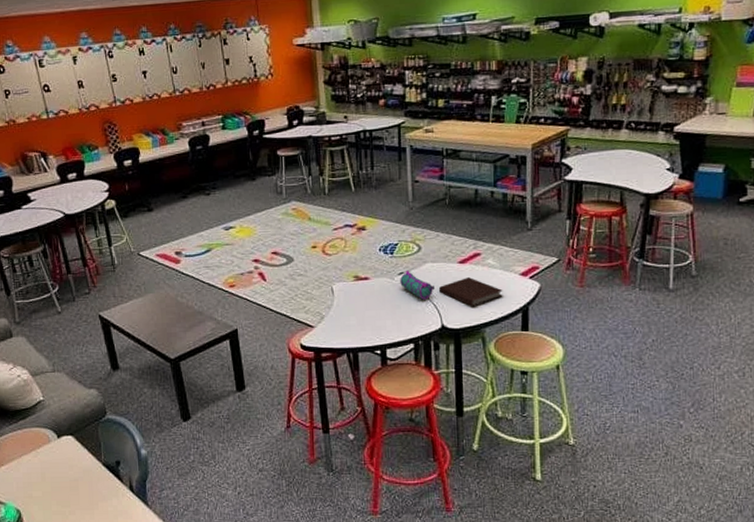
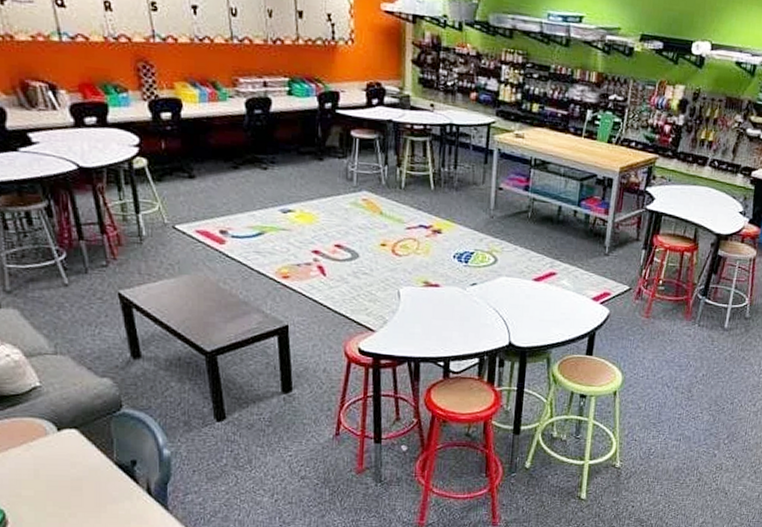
pencil case: present [400,271,436,300] -> none [472,282,507,315]
notebook: present [438,276,503,307] -> none [510,295,573,327]

